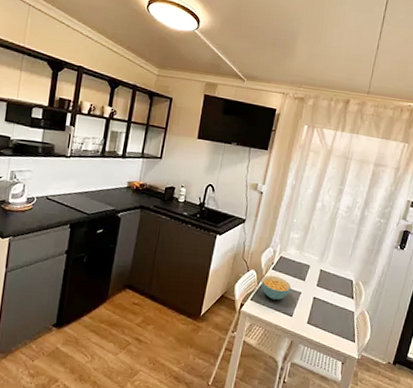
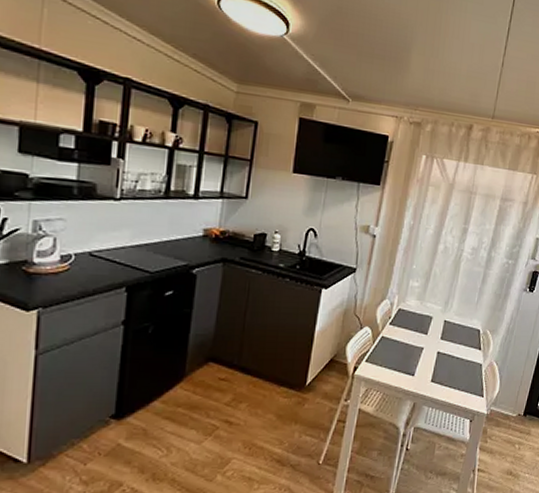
cereal bowl: present [261,275,292,300] -> none [377,331,412,358]

